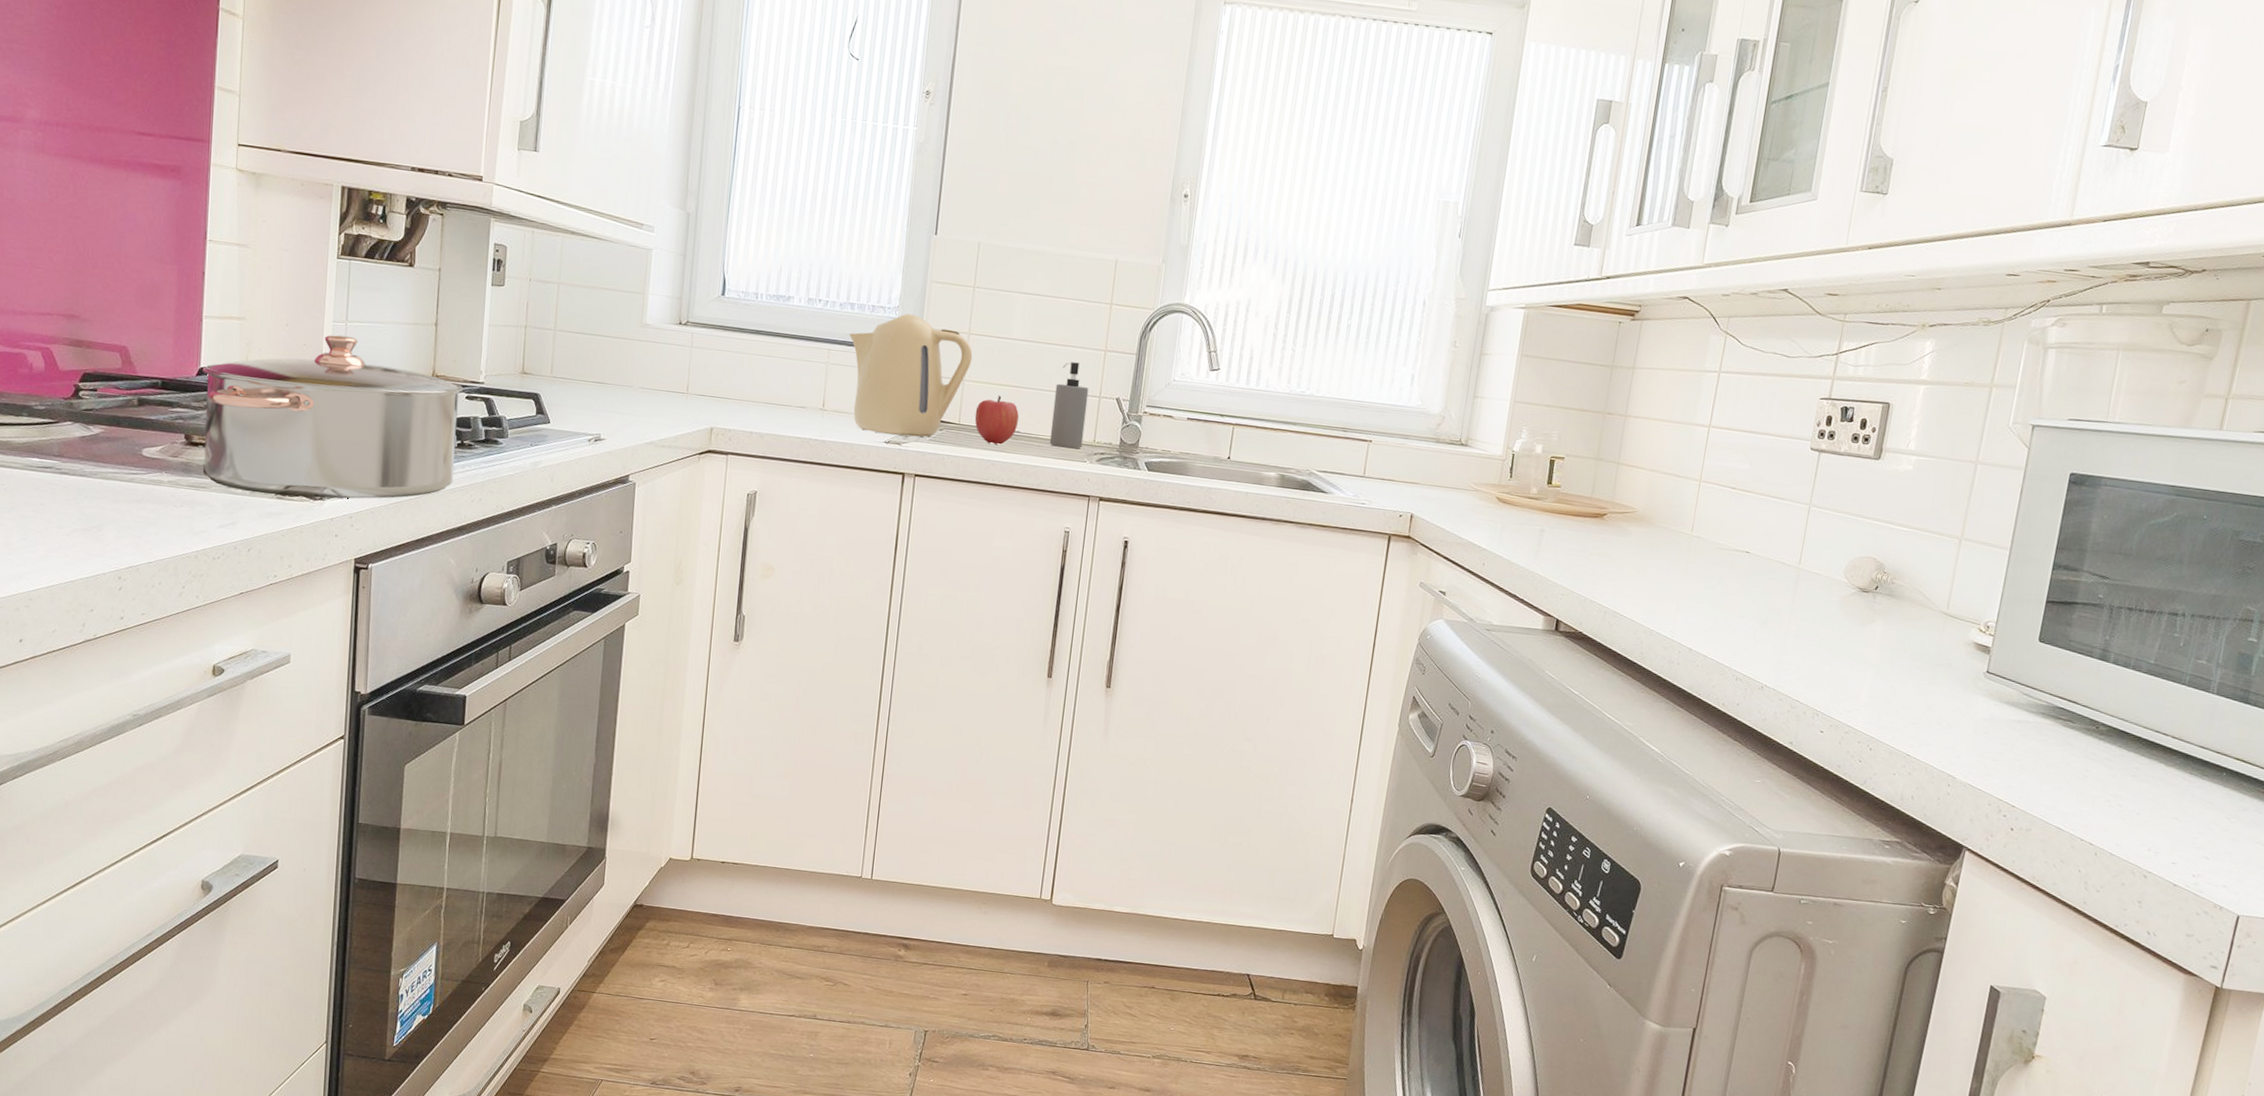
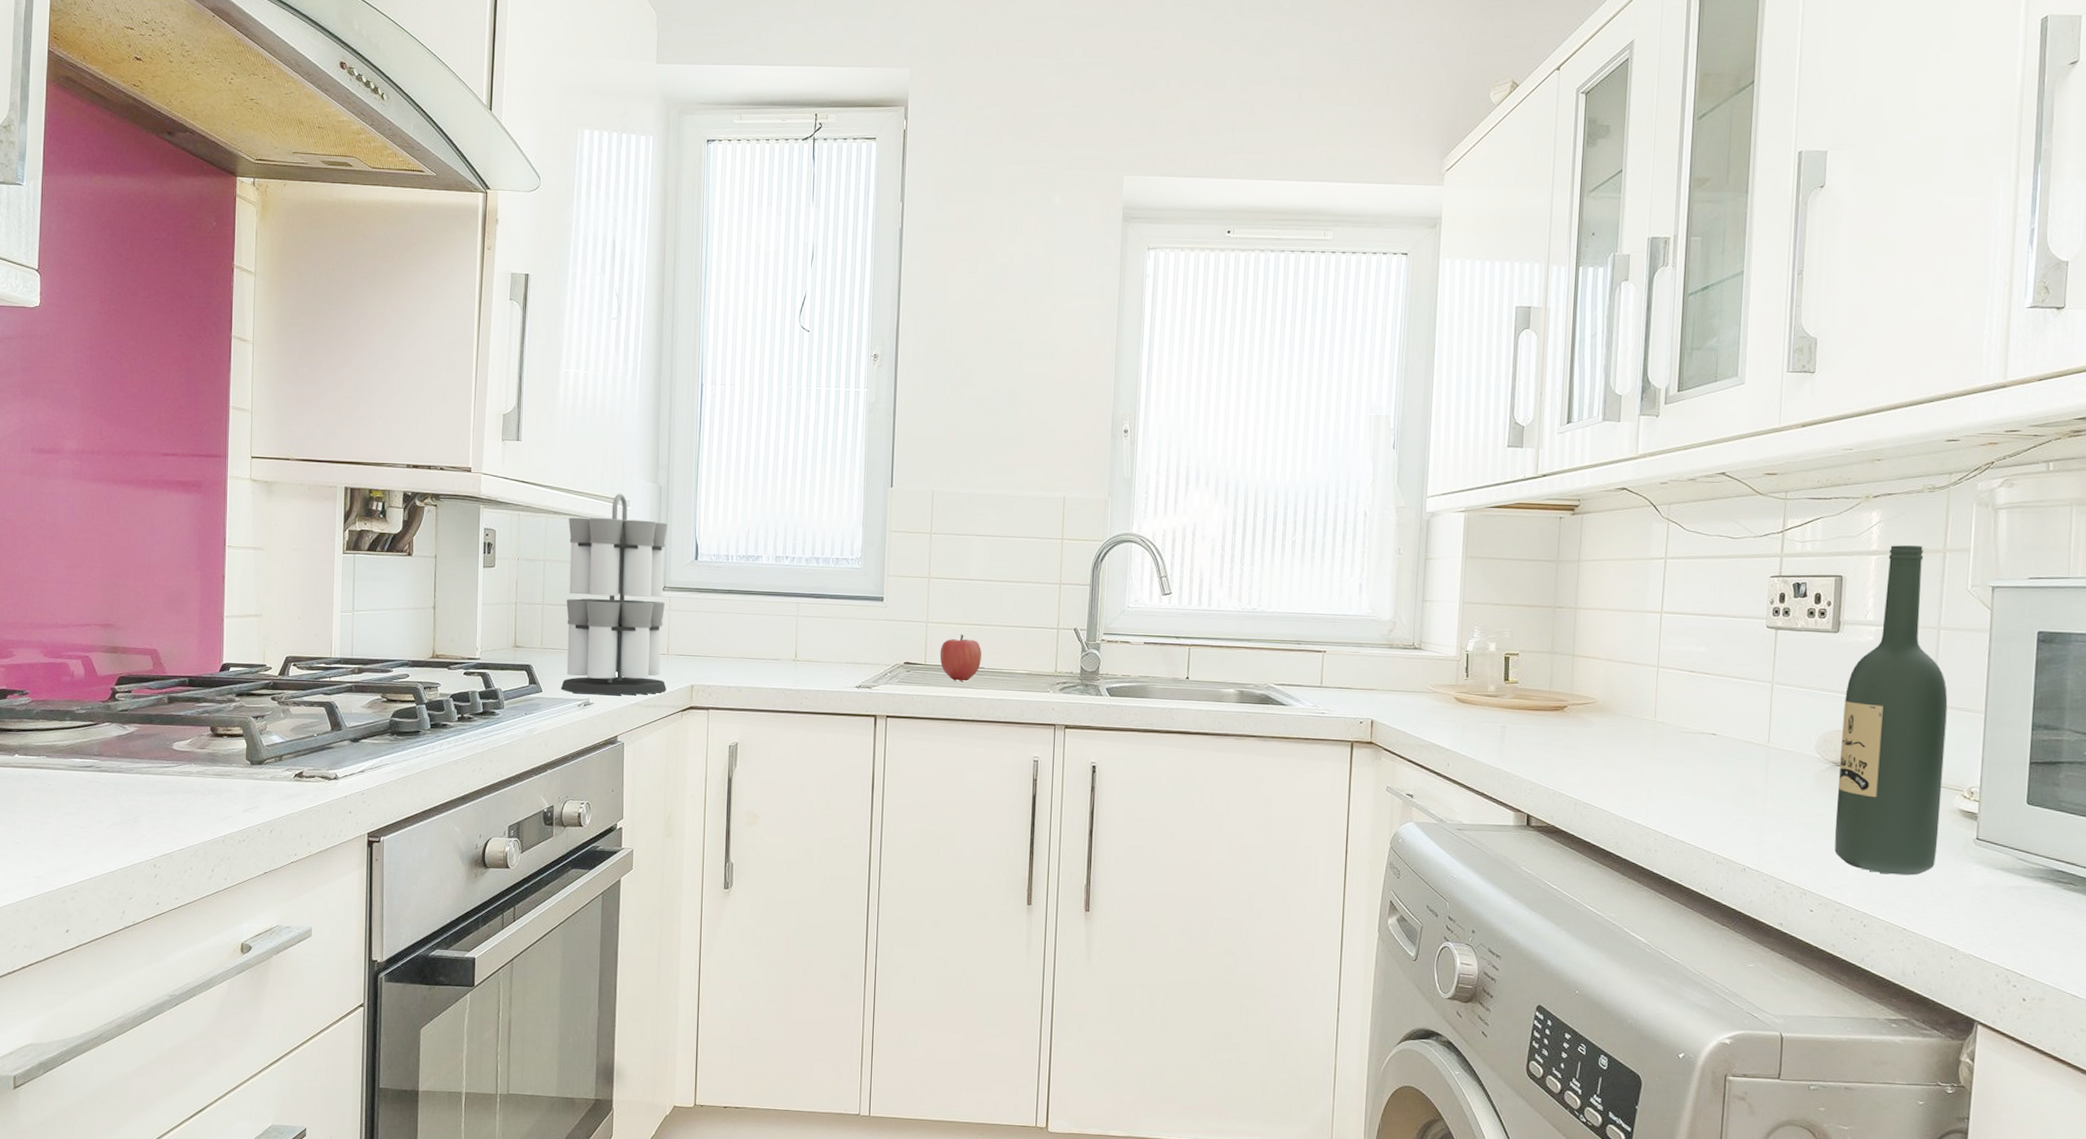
cooking pot: present [202,334,464,499] -> none [225,624,461,778]
spice rack: none [570,217,694,434] -> present [560,493,667,695]
kettle: present [848,313,973,437] -> none [815,563,934,680]
soap dispenser: present [1049,362,1089,449] -> none [1012,597,1047,680]
wine bottle: none [1850,376,1977,704] -> present [1834,545,1948,876]

